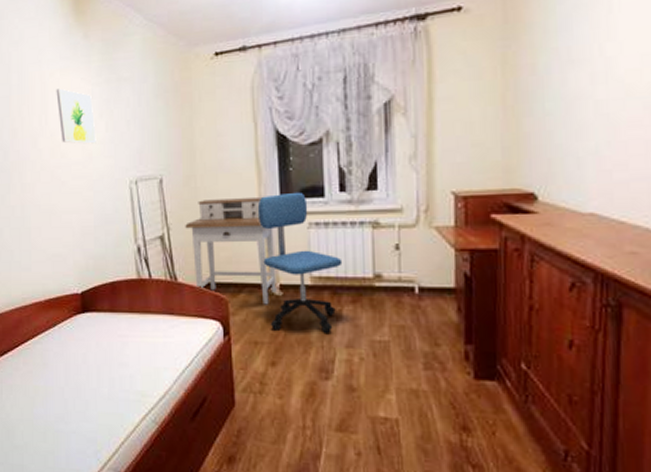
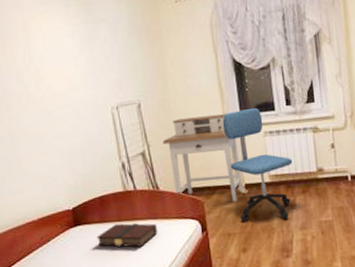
wall art: present [56,88,96,144] -> none [38,29,79,77]
book: none [105,315,173,344] -> present [97,222,158,248]

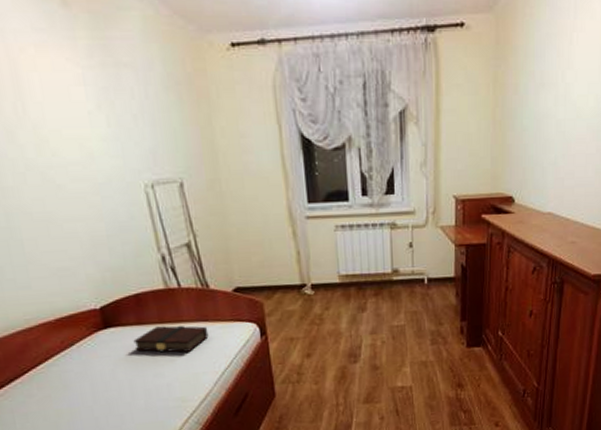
desk: present [163,113,243,202] -> none [213,201,309,304]
office chair: present [222,107,293,222] -> none [286,196,366,326]

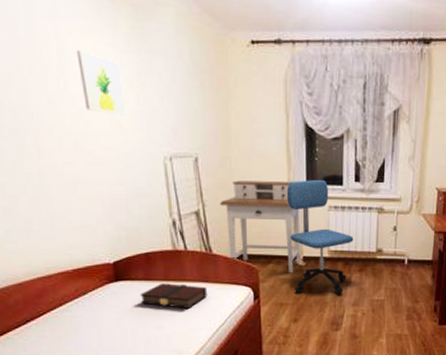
wall art: none [32,69,97,141] -> present [76,50,126,115]
desk: none [213,201,309,304] -> present [220,180,301,273]
office chair: none [286,196,366,326] -> present [286,179,354,295]

